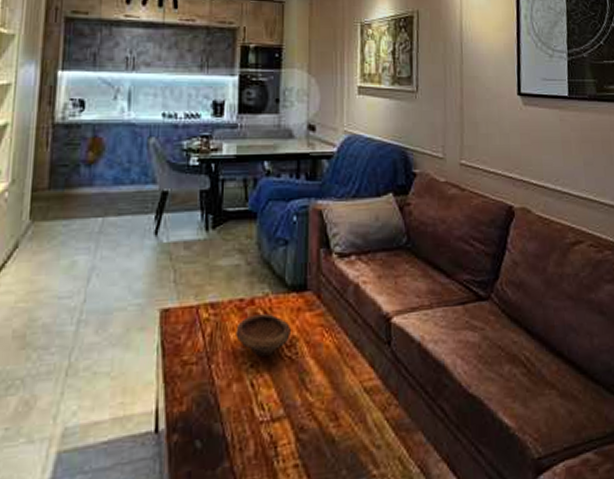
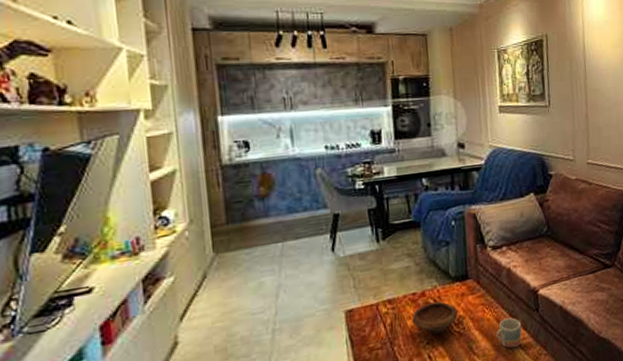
mug: none [335,348,367,390] -> present [495,317,522,349]

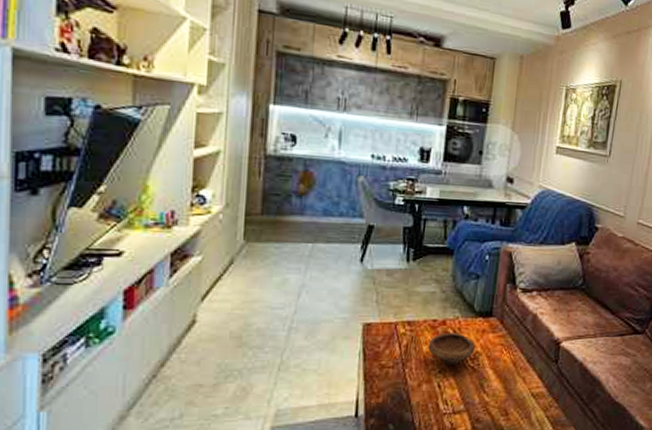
mug: present [495,317,522,349] -> none [509,364,537,395]

